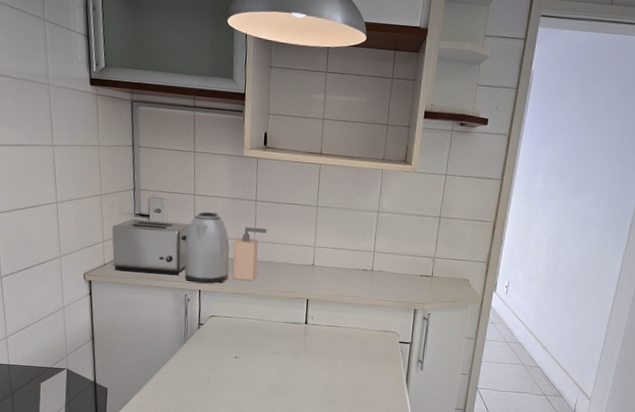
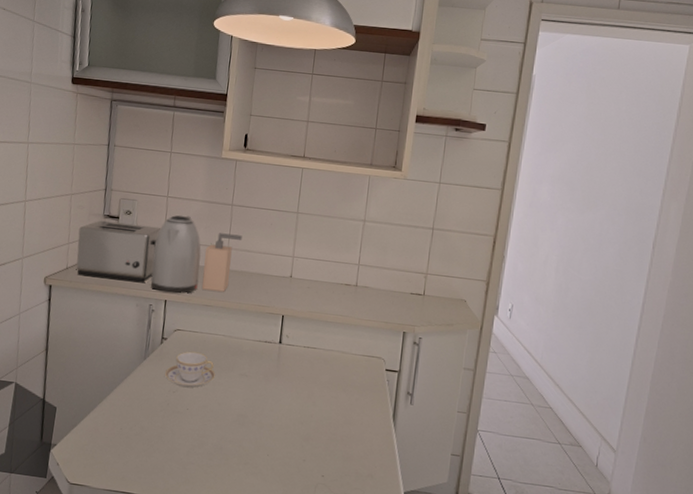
teacup: none [204,334,249,366] -> present [165,351,215,388]

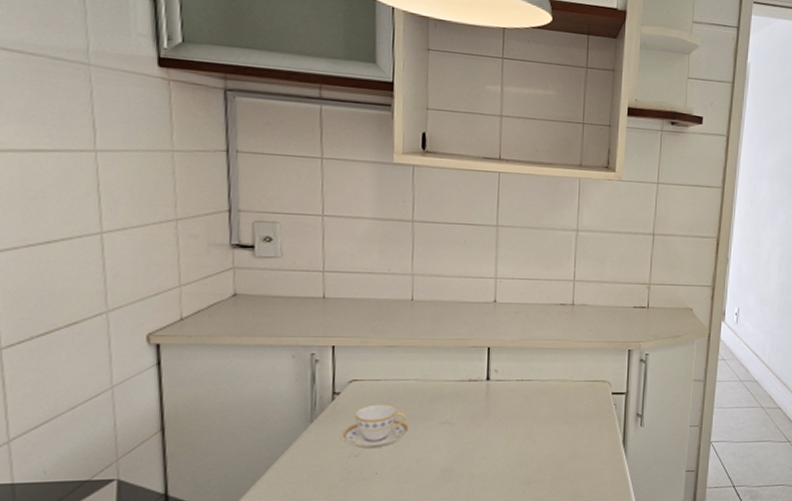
toaster: present [76,220,161,283] -> none [194,252,318,328]
kettle: present [150,215,201,294] -> none [309,237,377,338]
soap dispenser: present [201,233,242,292] -> none [381,256,430,328]

